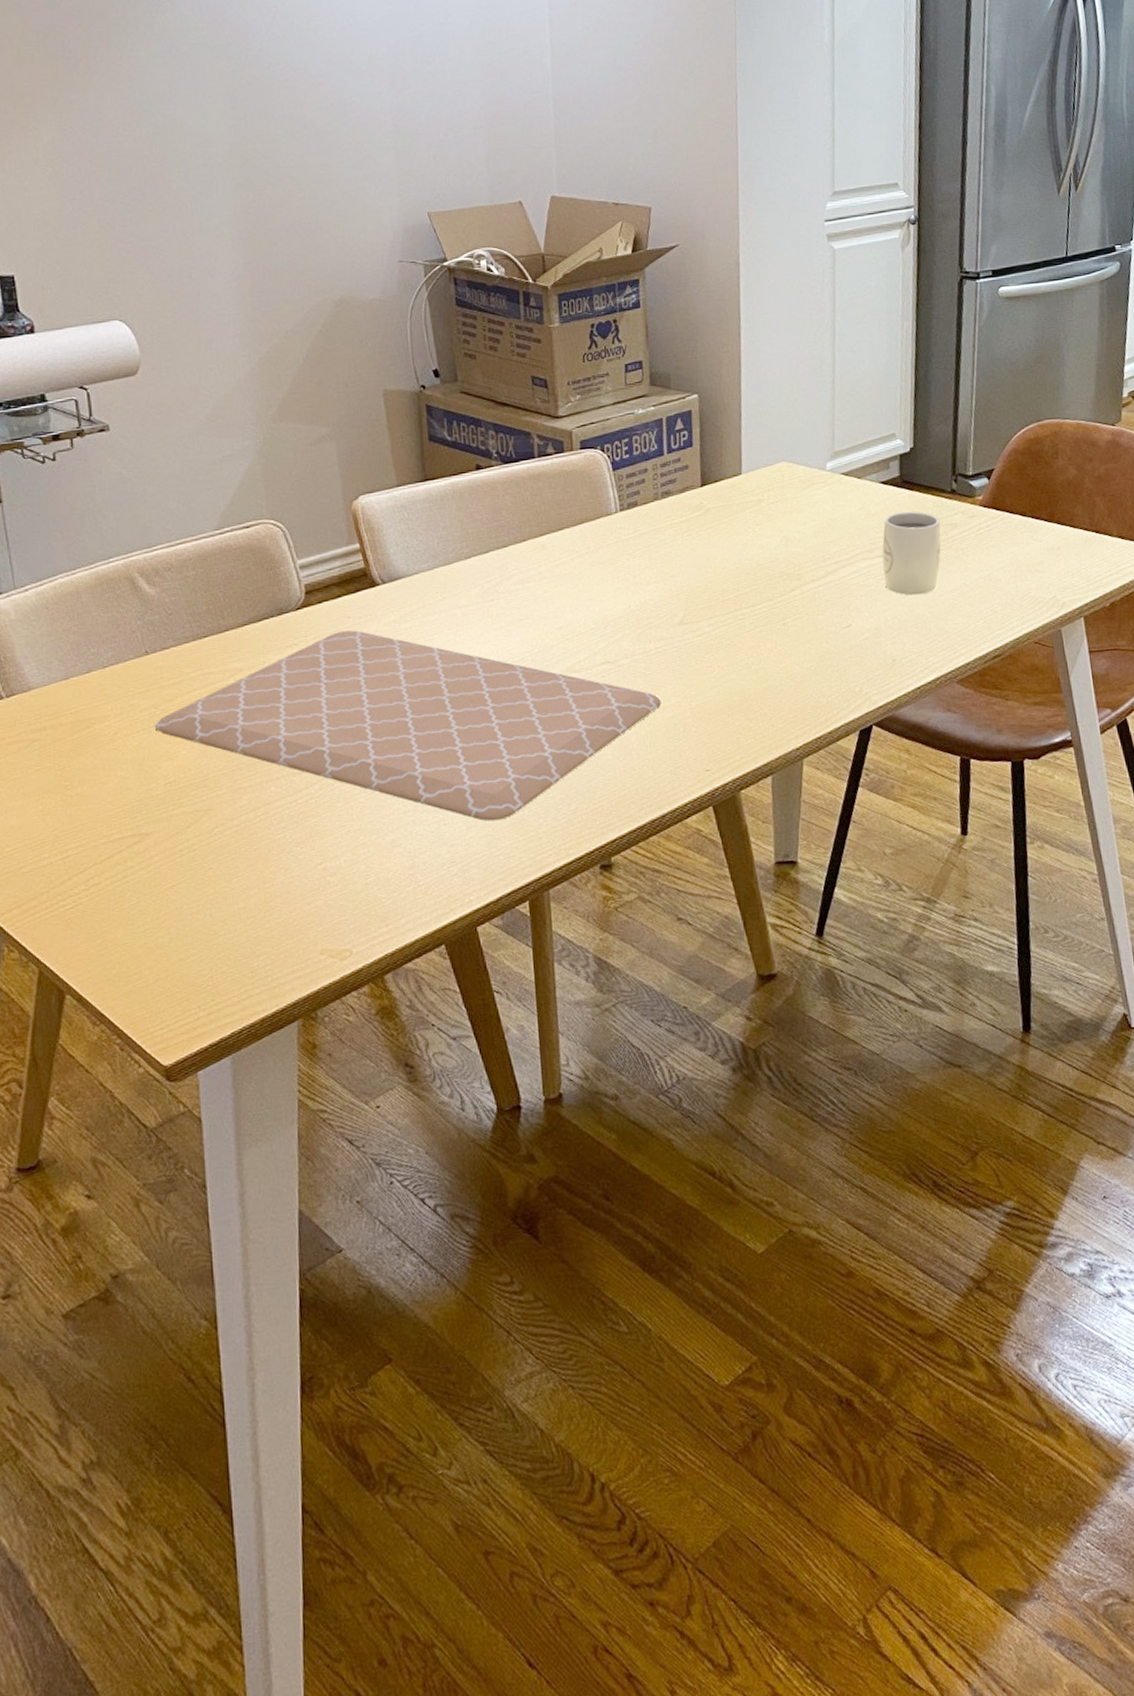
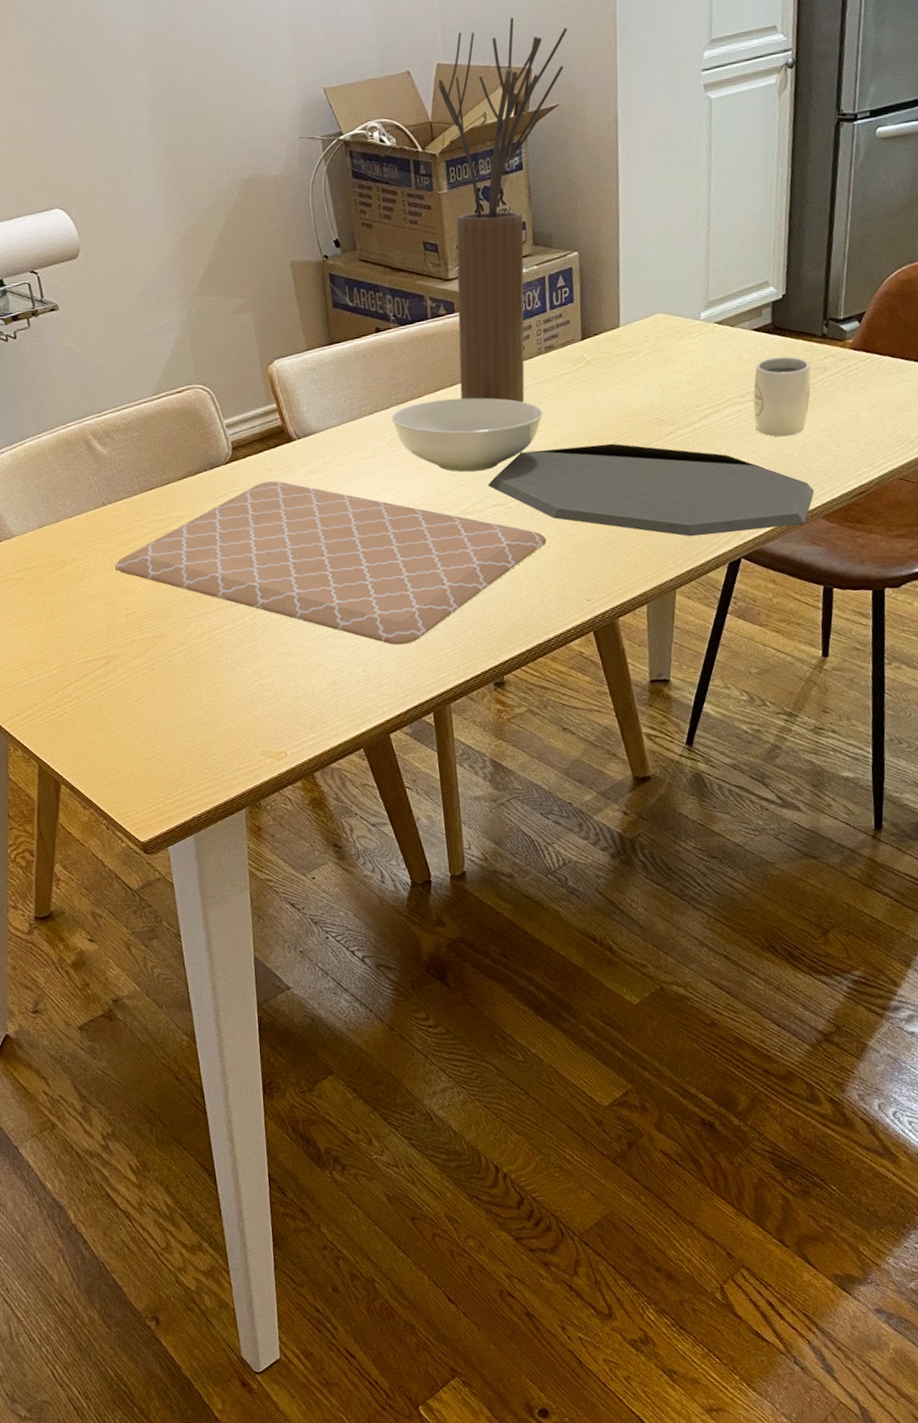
bowl: none [490,543,659,626] -> present [391,397,543,473]
vase: none [552,156,689,551] -> present [438,17,568,403]
placemat: none [597,597,948,701] -> present [488,443,814,537]

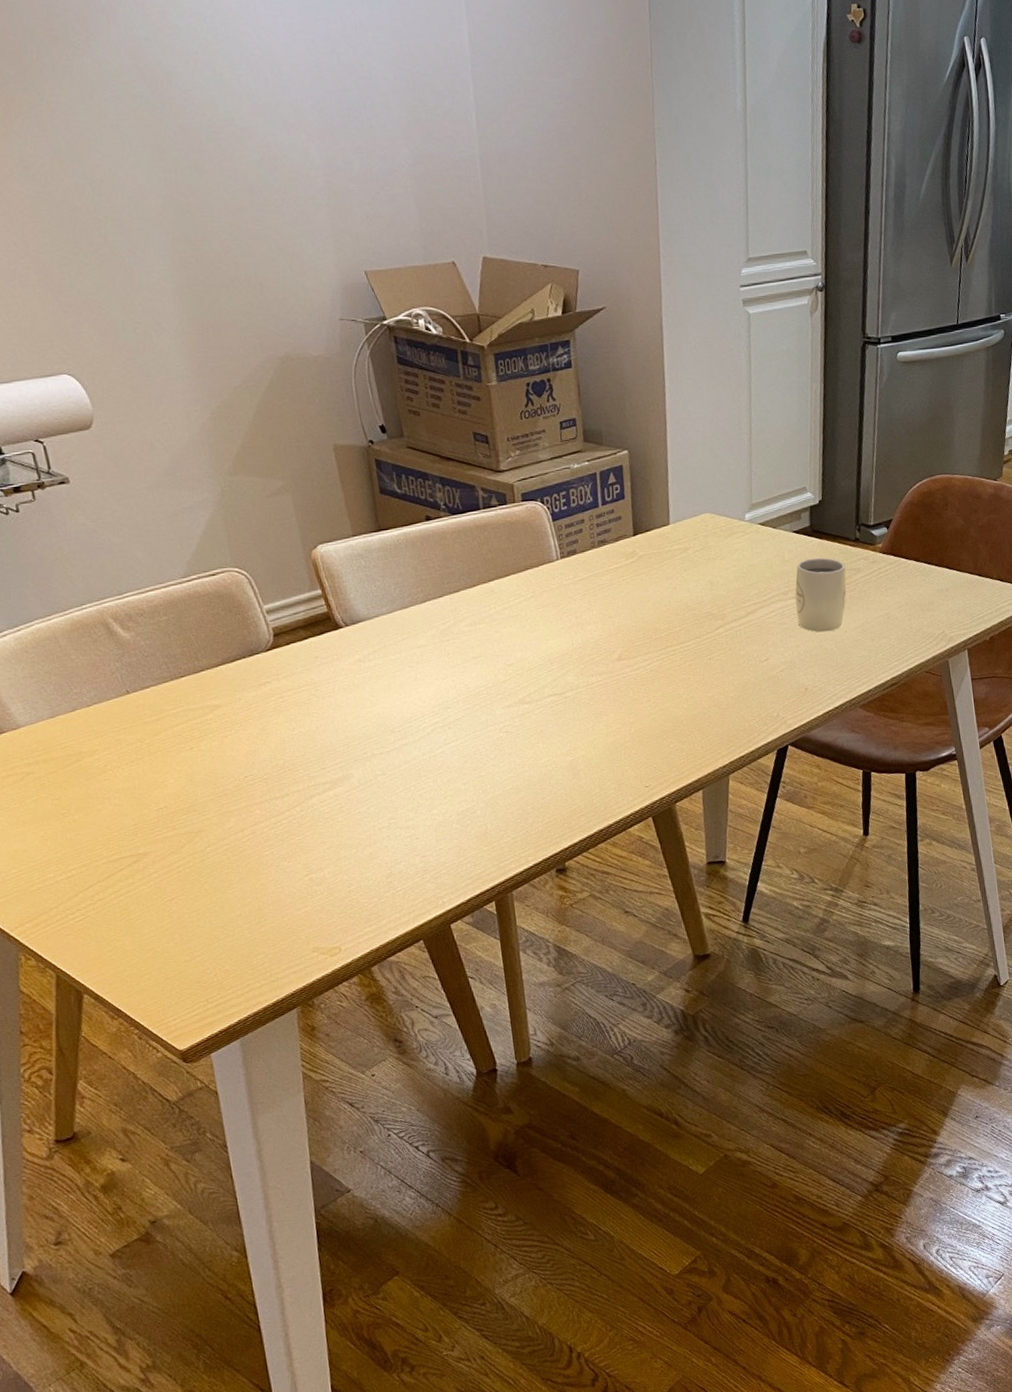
placemat: present [115,481,547,645] -> none [142,669,604,835]
bowl: present [391,397,543,473] -> none [444,588,598,662]
vase: present [438,17,568,403] -> none [485,219,613,594]
placemat: present [488,443,814,537] -> none [545,635,852,725]

